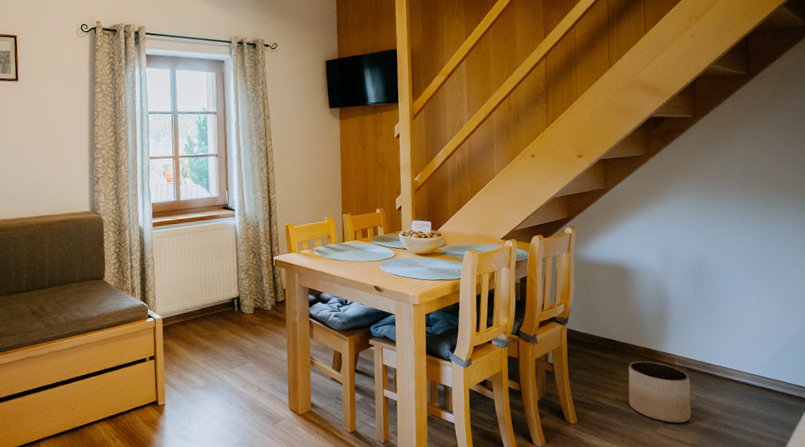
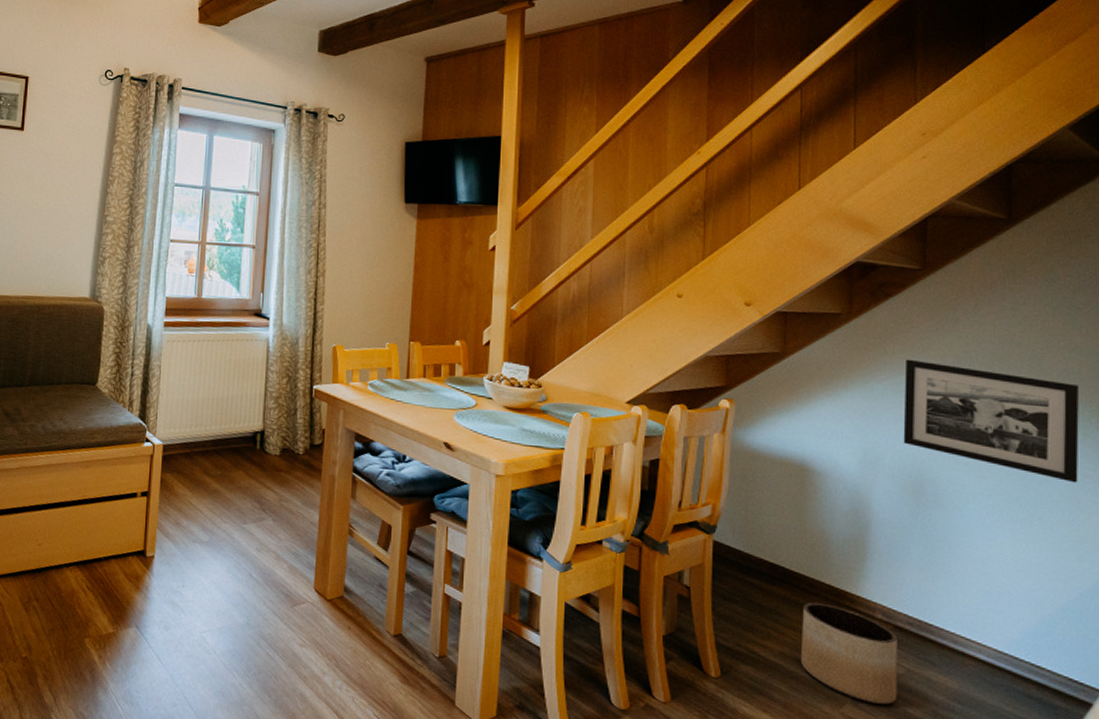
picture frame: none [686,182,798,254] -> present [903,359,1079,483]

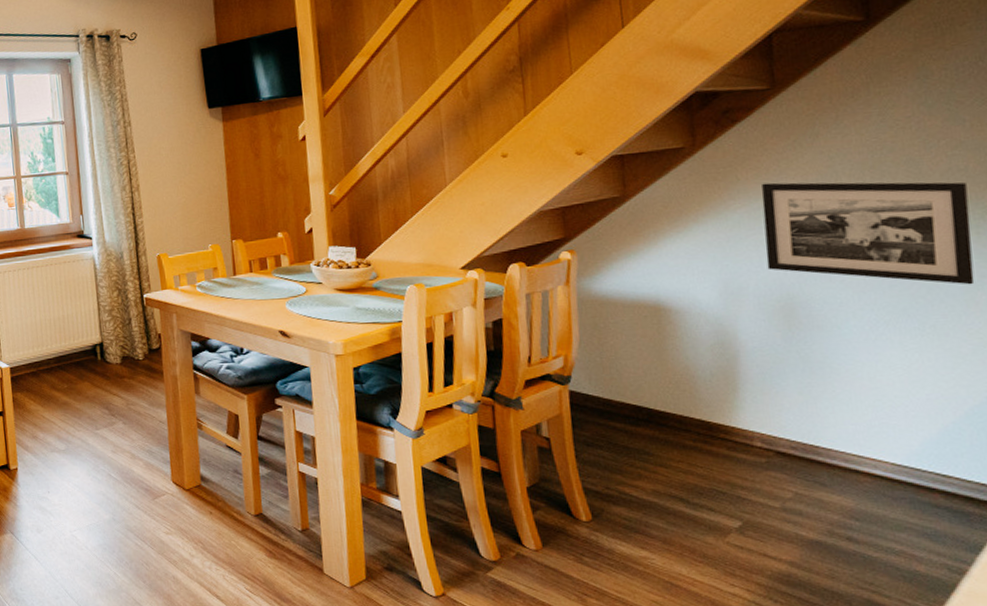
planter: present [800,602,898,705] -> none [673,438,787,531]

